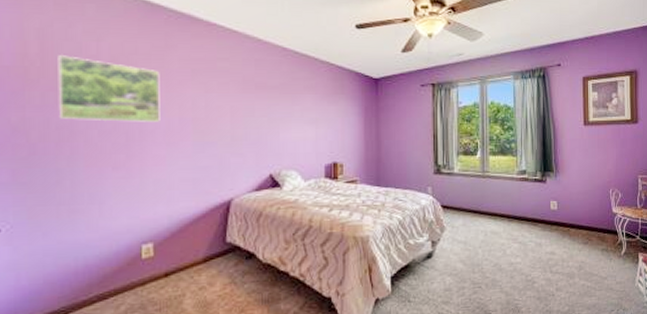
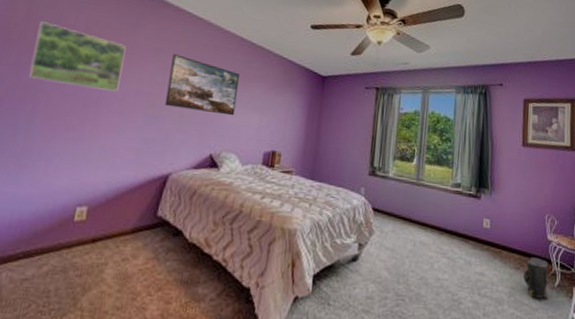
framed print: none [212,74,289,132] -> present [164,54,239,116]
bag: none [591,231,616,268] -> present [522,257,549,300]

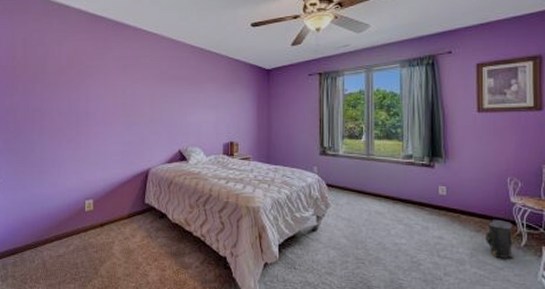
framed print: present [28,21,127,92] -> none [34,57,100,106]
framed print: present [164,54,239,116] -> none [137,68,195,115]

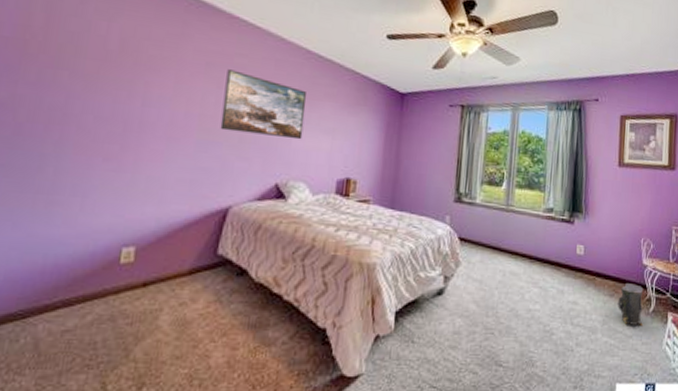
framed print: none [137,68,195,115] -> present [220,69,307,140]

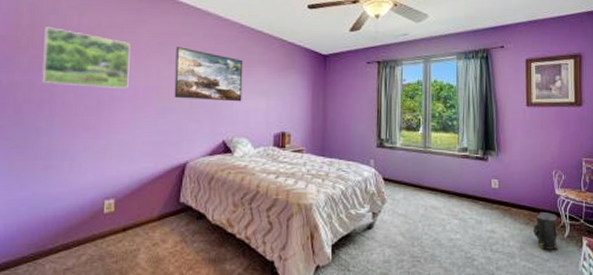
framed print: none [53,31,171,114] -> present [42,27,131,89]

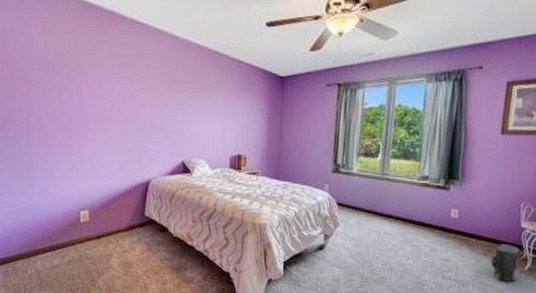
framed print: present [42,27,131,89] -> none [16,49,94,110]
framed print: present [174,47,243,102] -> none [136,68,201,124]

